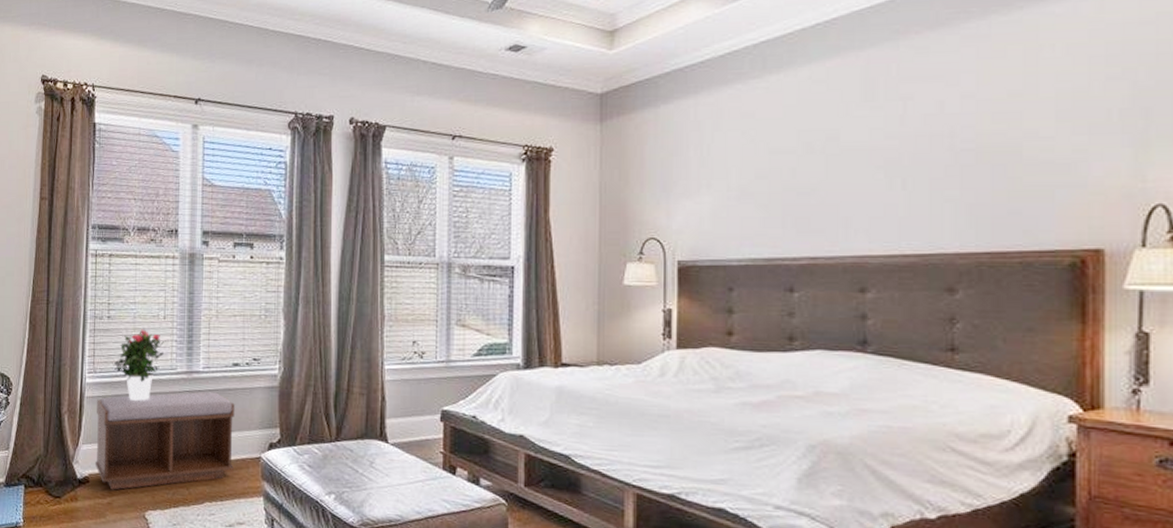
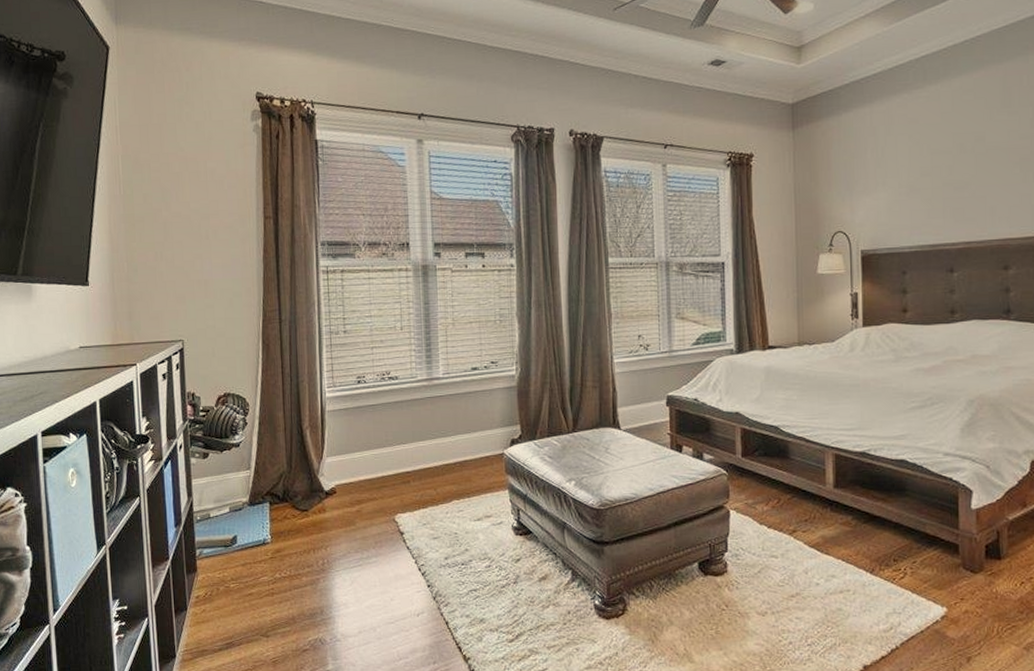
bench: present [94,392,235,490] -> none [339,396,478,498]
potted flower: present [113,329,169,401] -> none [352,341,407,411]

